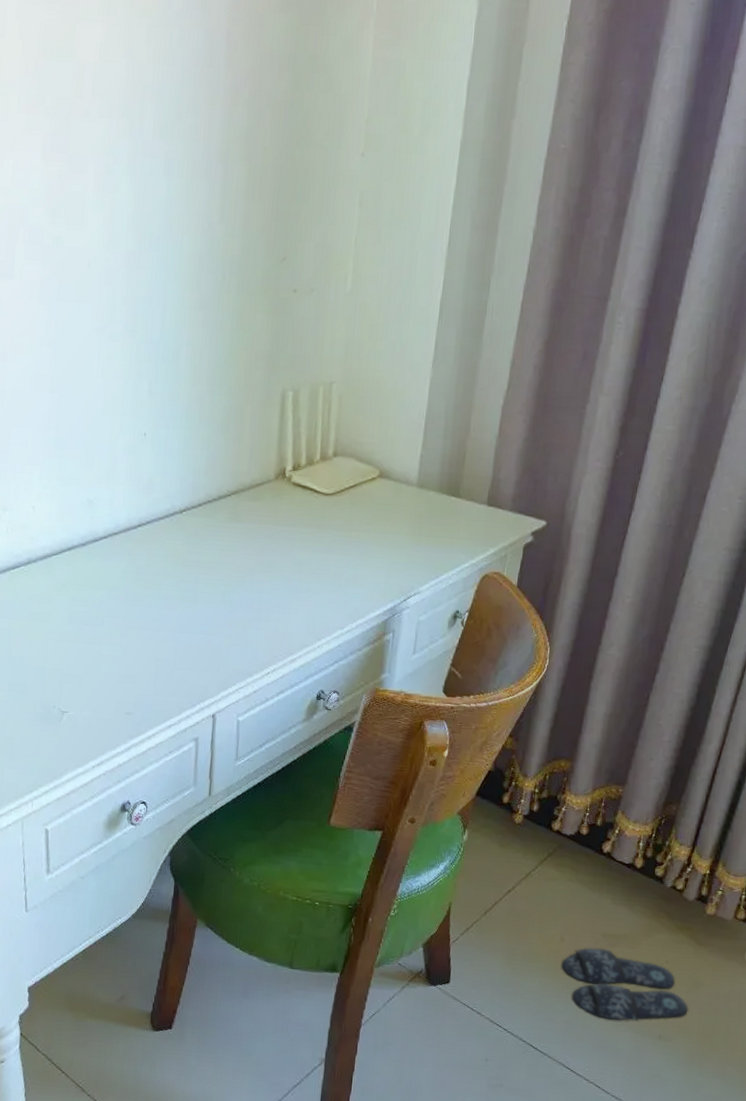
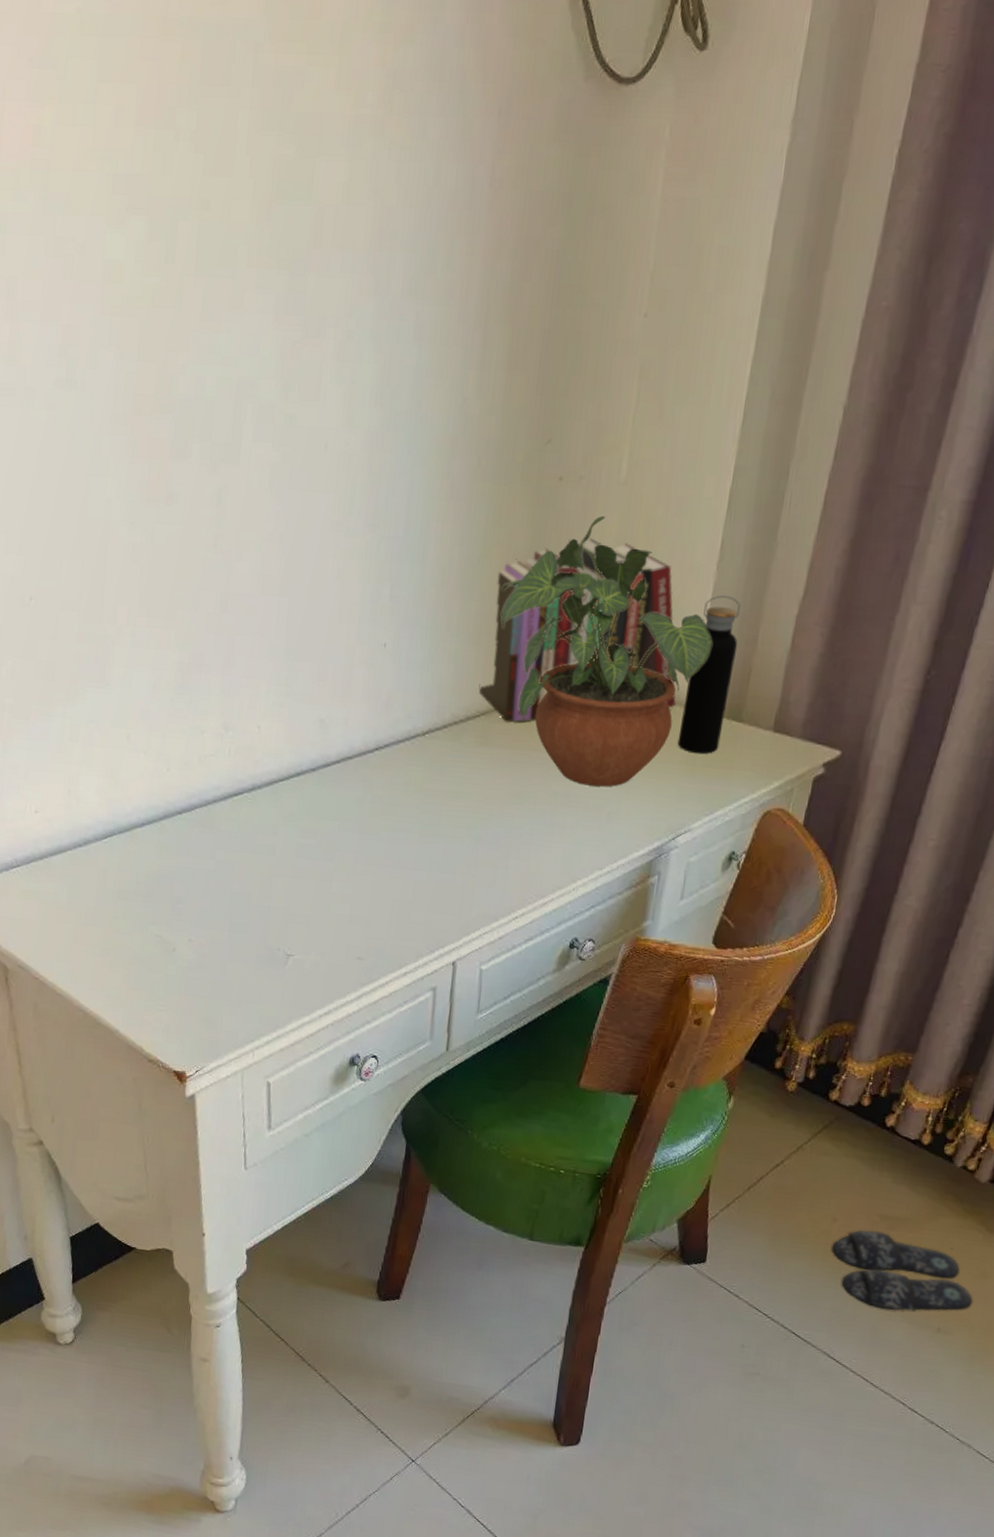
books: none [229,341,402,500] -> present [478,538,676,722]
potted plant: none [246,322,431,556] -> present [501,515,713,787]
water bottle: none [405,388,454,525] -> present [677,595,741,754]

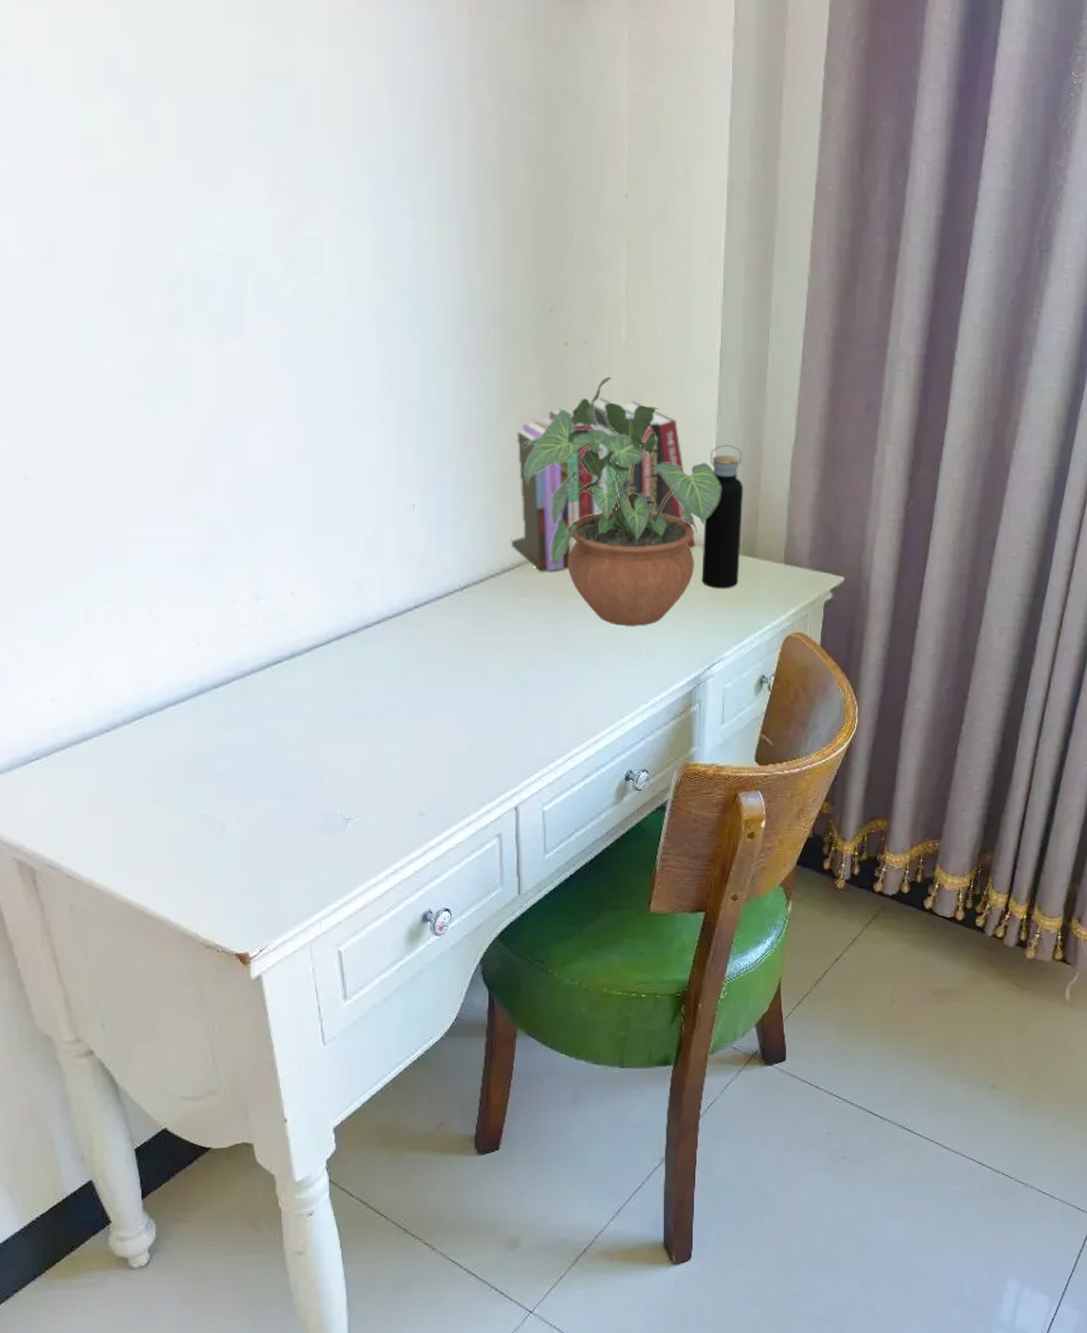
slippers: present [832,1229,973,1312] -> none [894,1005,1017,1076]

